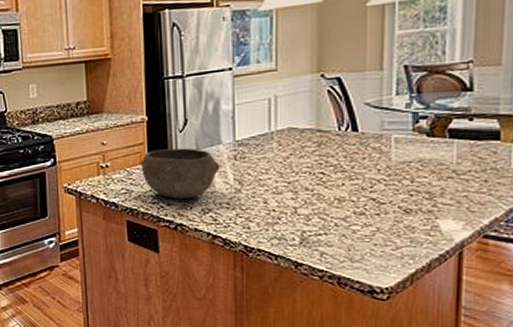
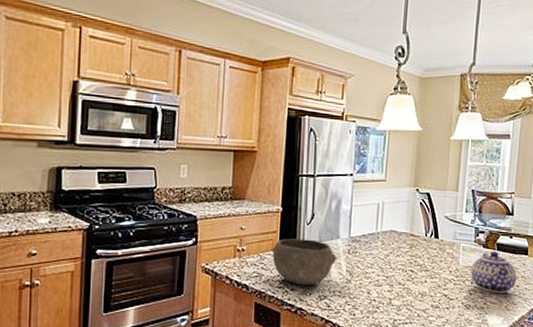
teapot: none [410,139,483,192] -> present [471,251,517,294]

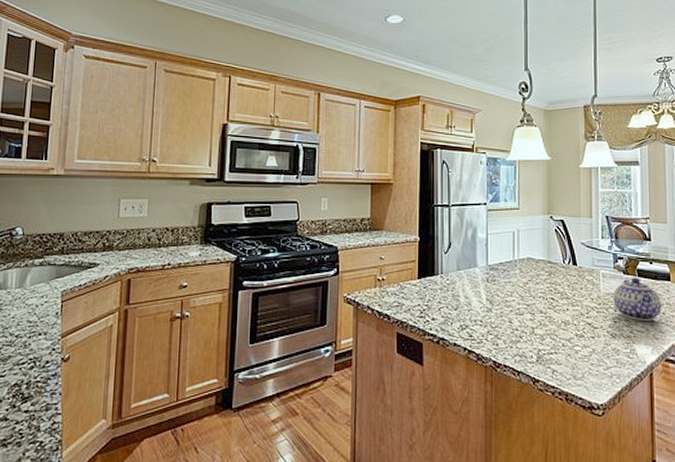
bowl: present [272,238,337,285] -> none [411,267,476,314]

